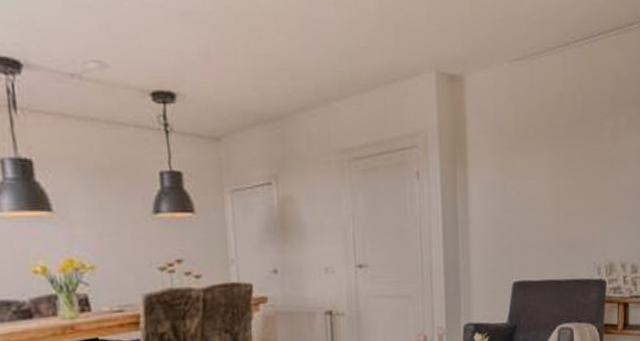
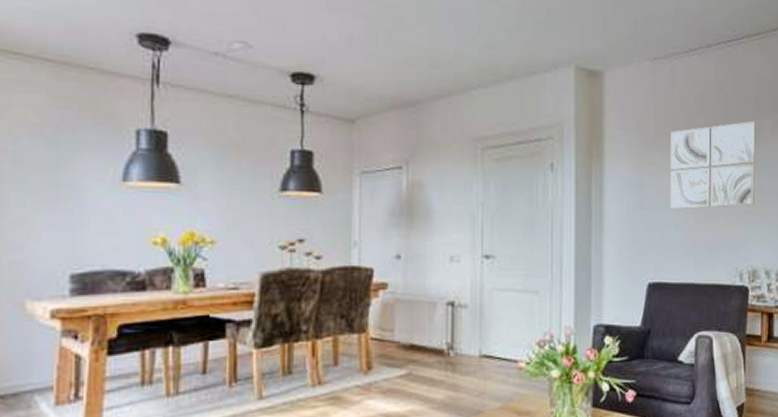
wall art: none [531,119,612,210] -> present [671,120,756,209]

